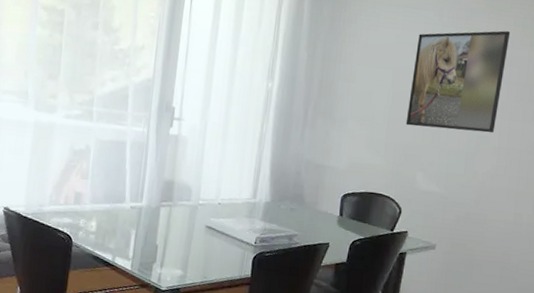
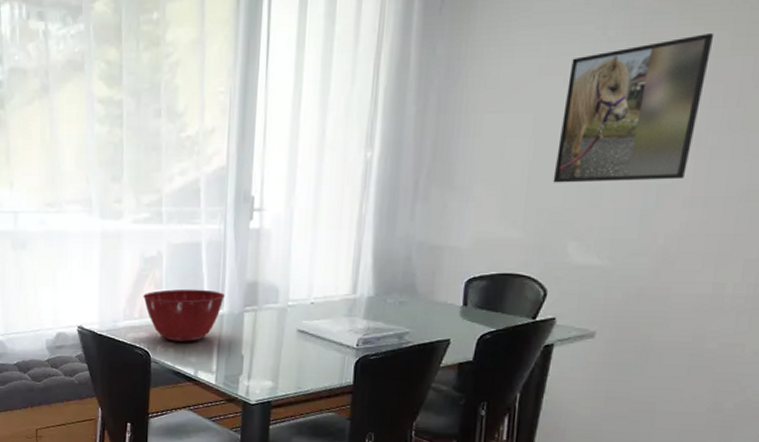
mixing bowl: none [70,180,144,230] -> present [143,289,225,342]

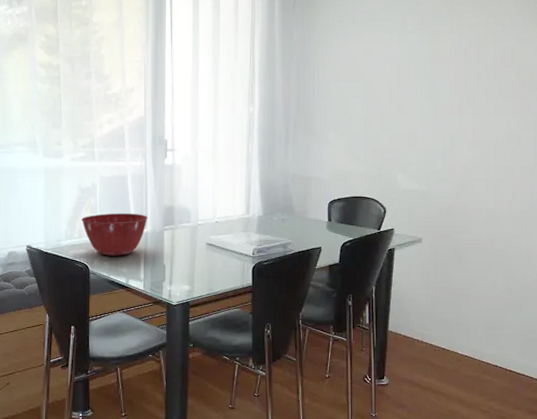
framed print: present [553,33,715,183] -> none [381,31,474,131]

